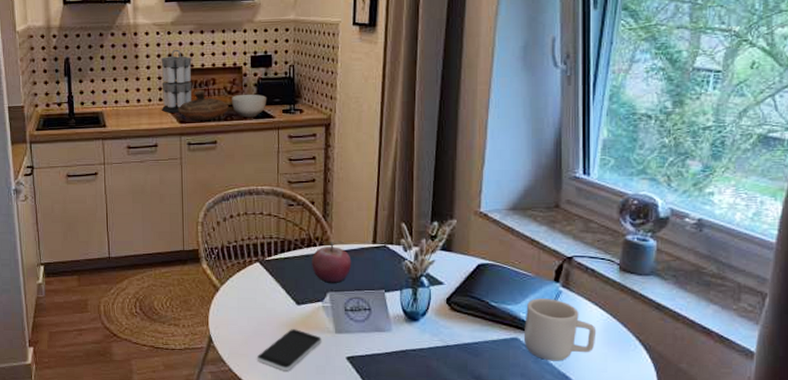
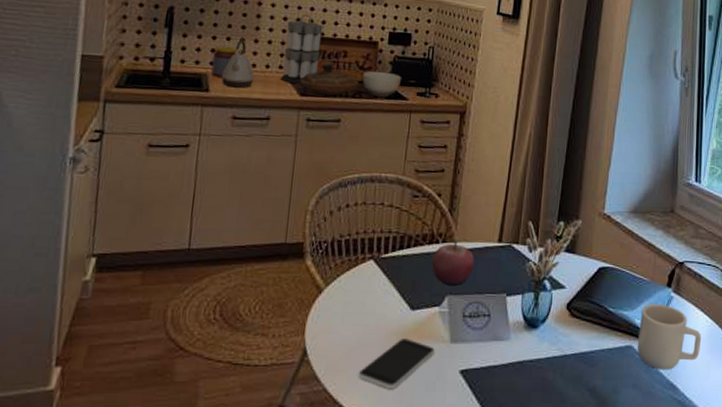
jar: none [105,87,123,115] -> present [211,47,237,78]
kettle: none [114,79,140,122] -> present [221,39,255,88]

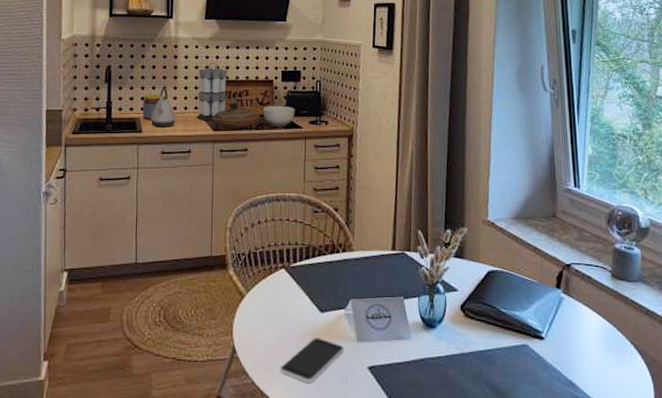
fruit: present [432,239,475,285] -> none [335,248,373,290]
mug: present [637,304,702,370] -> none [532,305,597,368]

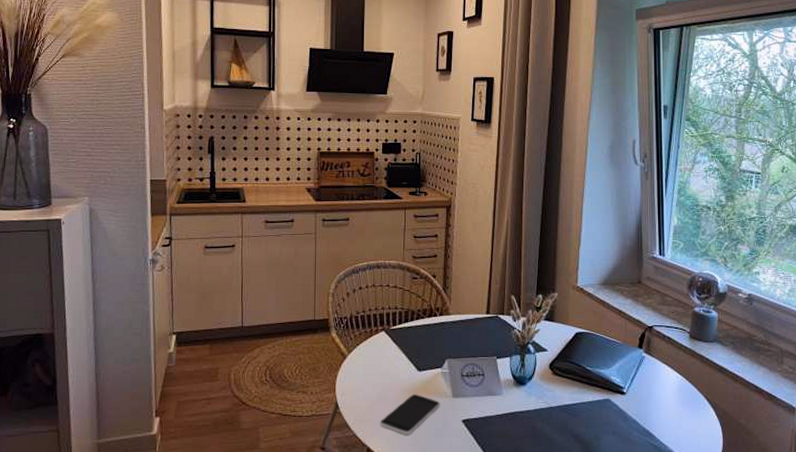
jar: present [142,95,161,121] -> none [246,166,264,191]
kettle: present [150,87,176,128] -> none [254,158,279,198]
spice rack: present [197,62,227,121] -> none [300,134,329,191]
decorative bowl: present [212,101,260,130] -> none [314,172,361,200]
bowl: present [262,105,296,128] -> none [363,176,396,198]

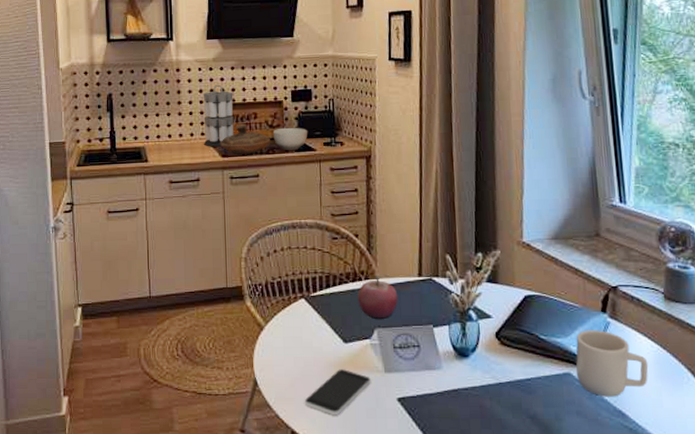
spice rack: none [300,134,329,191] -> present [203,84,234,147]
decorative bowl: none [314,172,361,200] -> present [219,124,270,155]
bowl: none [363,176,396,198] -> present [272,127,308,151]
fruit: none [432,312,468,350] -> present [358,276,398,319]
mug: none [614,363,673,420] -> present [575,330,649,397]

